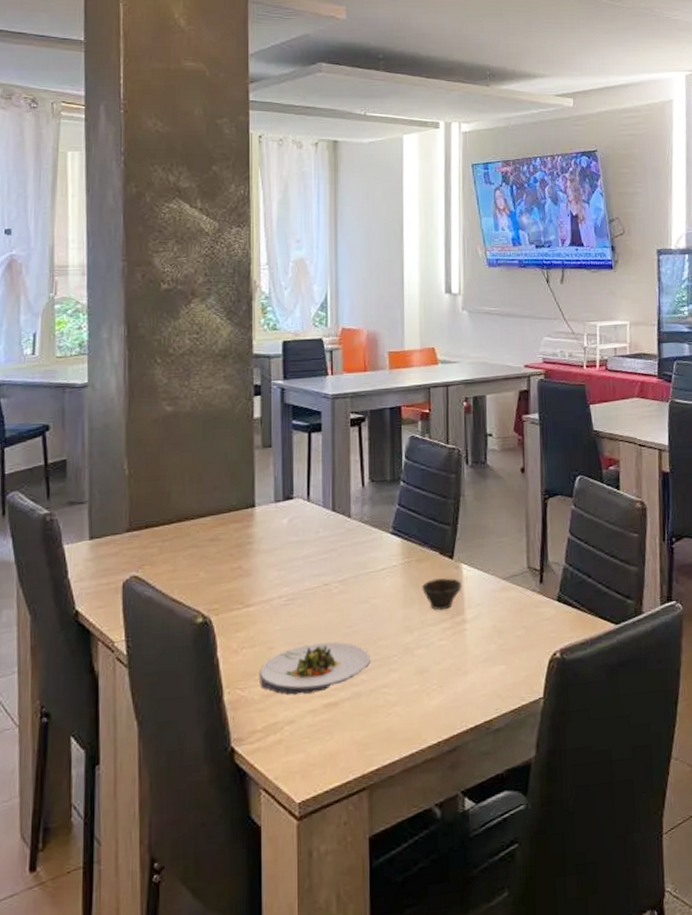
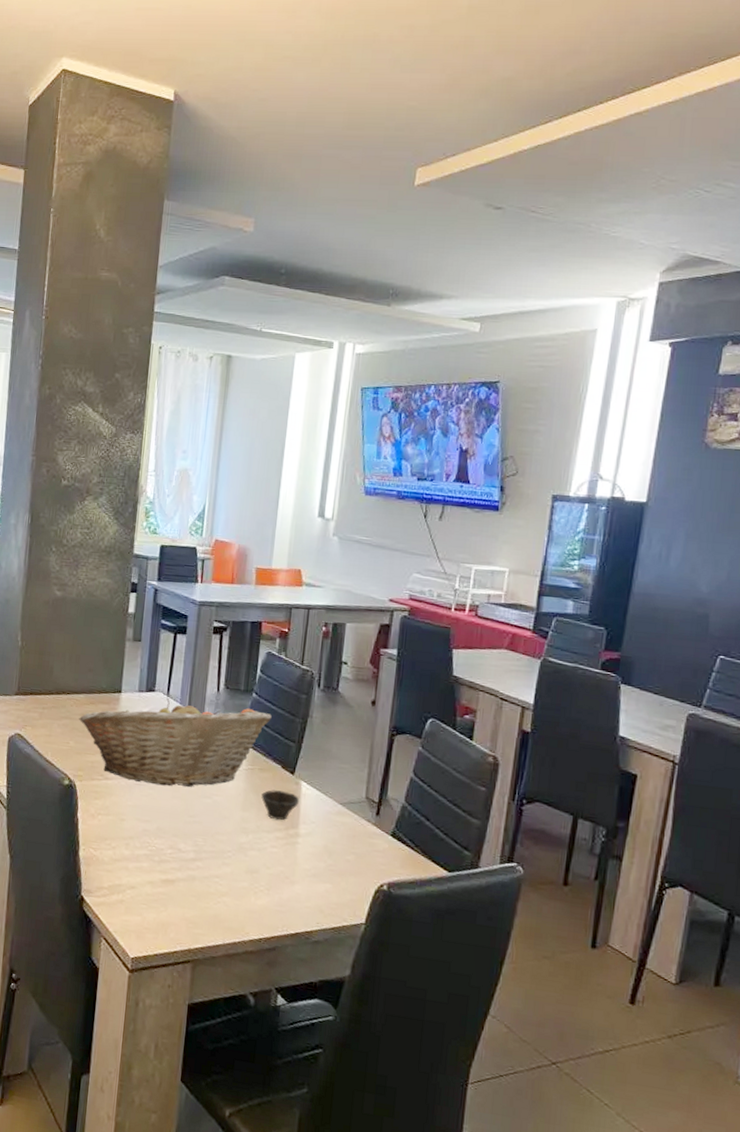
fruit basket: none [208,498,423,602] -> present [79,697,272,787]
salad plate: present [260,642,370,695] -> none [110,823,207,868]

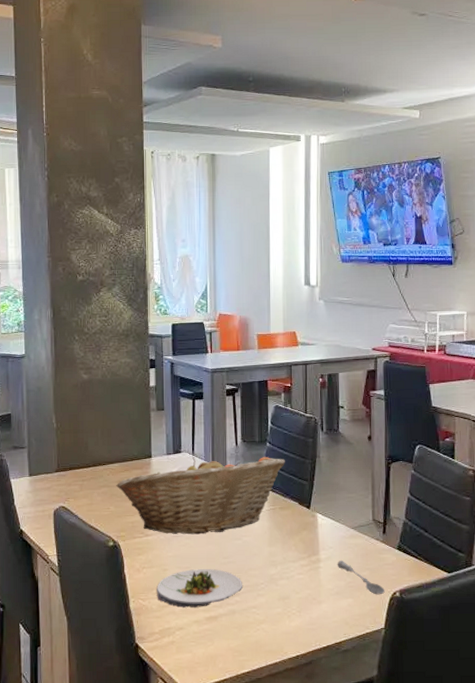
salad plate: none [110,823,207,868] -> present [157,569,242,608]
cup: present [261,790,300,820] -> none [284,524,318,550]
soupspoon: none [317,839,371,885] -> present [337,561,385,595]

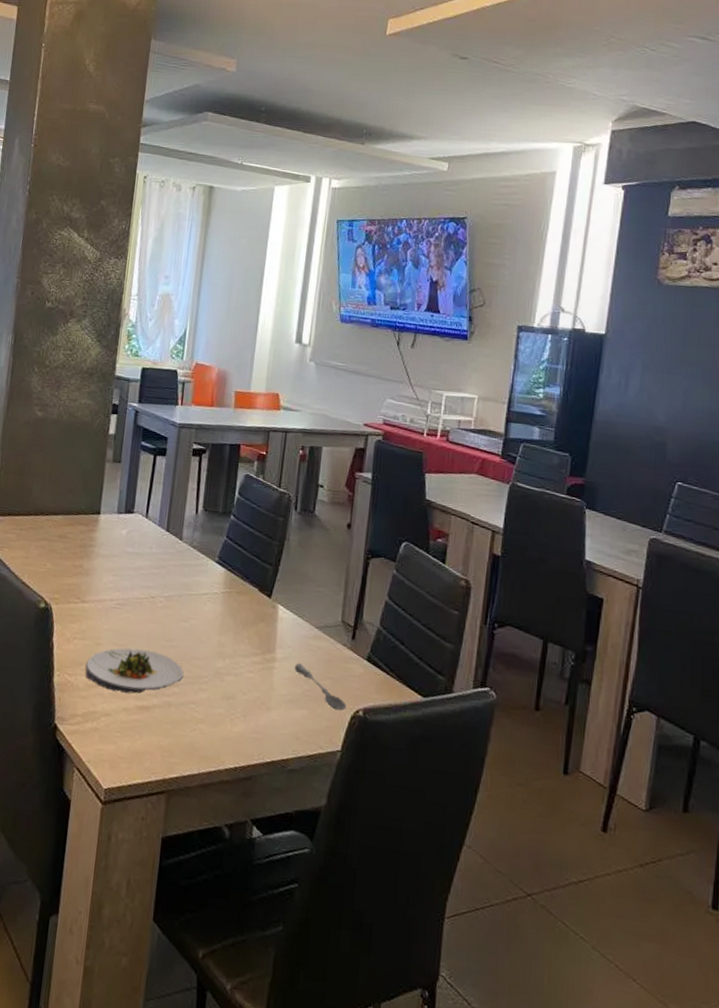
fruit basket: present [116,456,285,535] -> none [57,519,249,610]

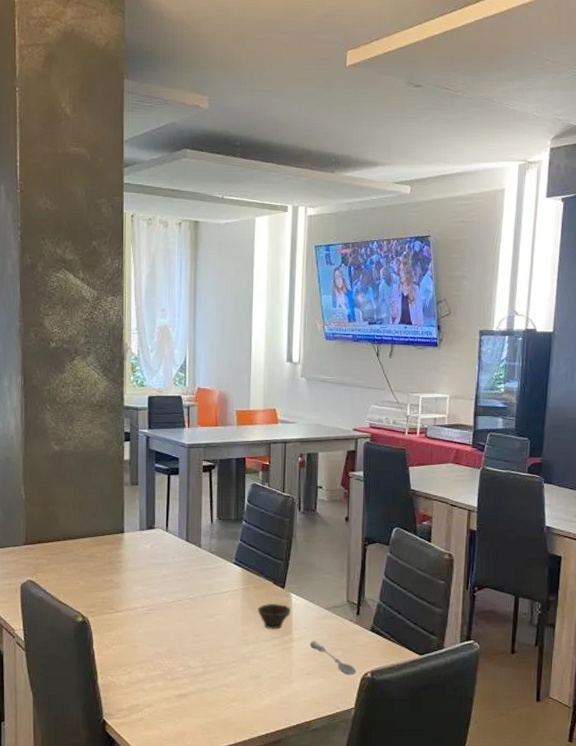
salad plate: present [85,648,183,694] -> none [126,647,214,685]
cup: none [238,613,277,645] -> present [258,604,291,630]

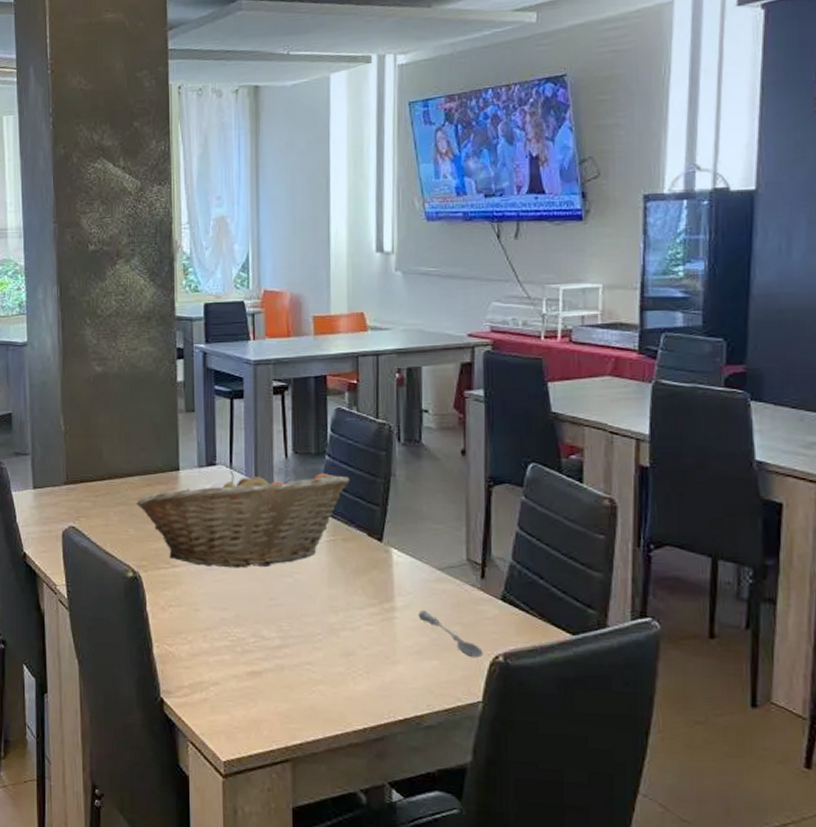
fruit basket: none [86,532,261,612] -> present [136,470,349,568]
cup: present [258,604,291,630] -> none [348,561,392,595]

